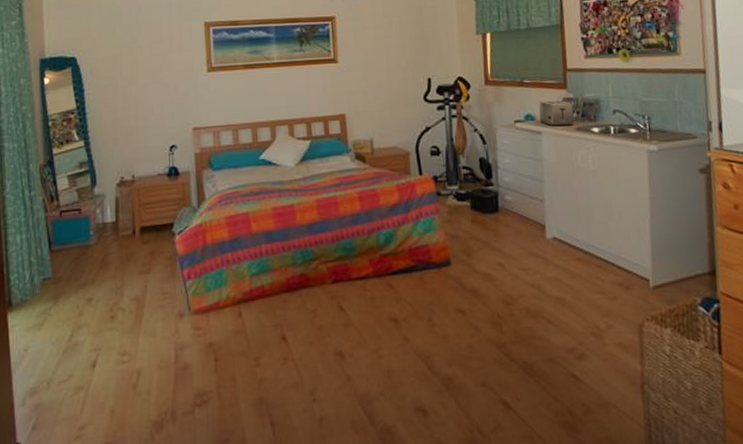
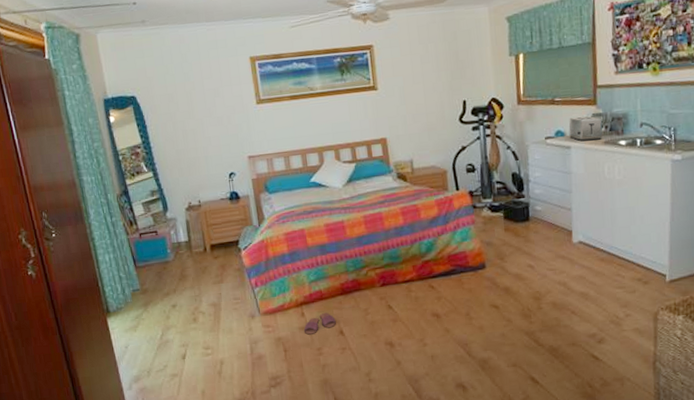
slippers: none [241,313,278,340] -> present [304,312,336,335]

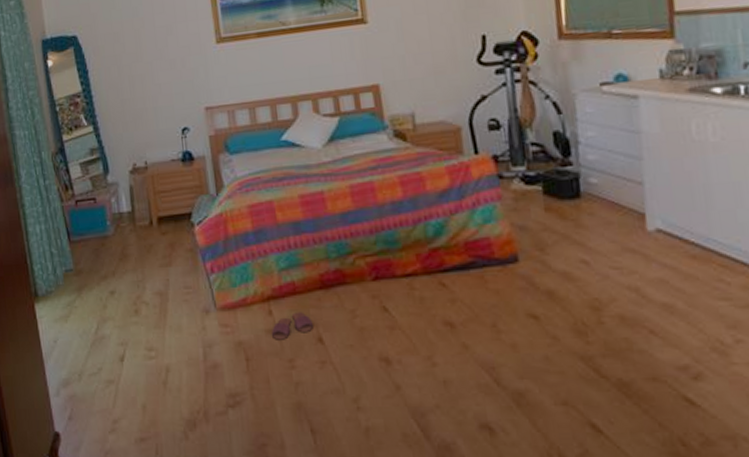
toaster: present [568,116,603,142] -> none [634,54,686,89]

